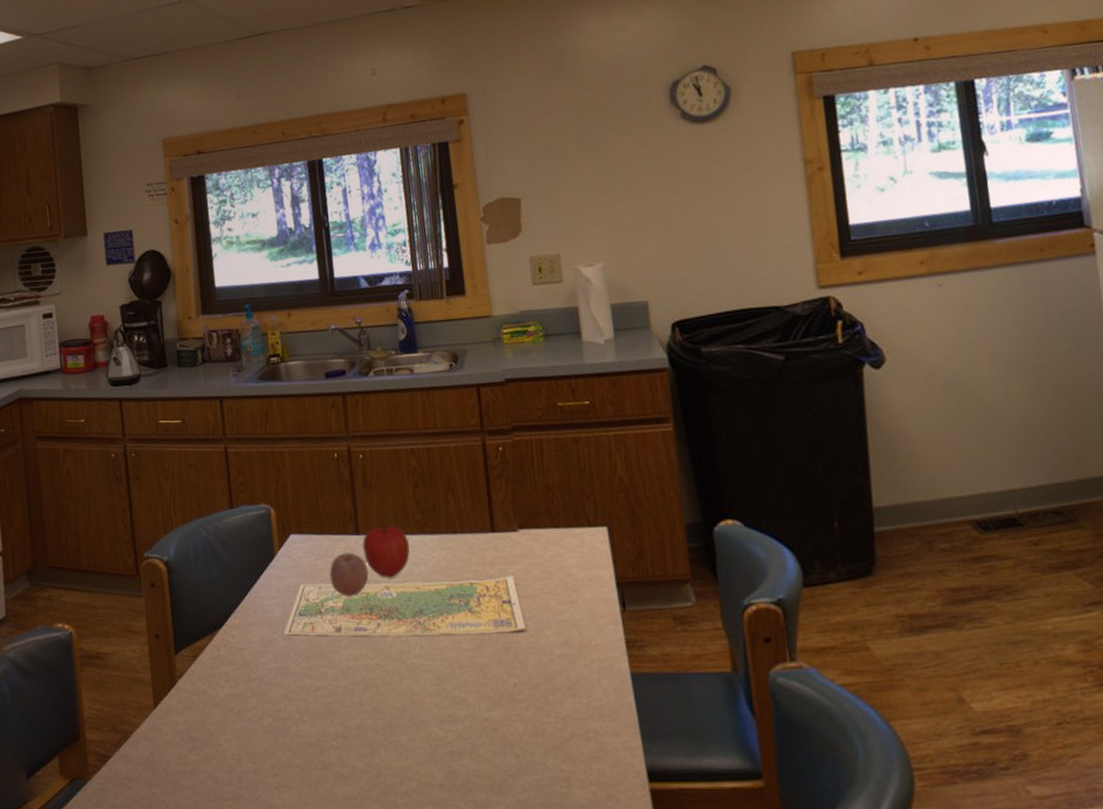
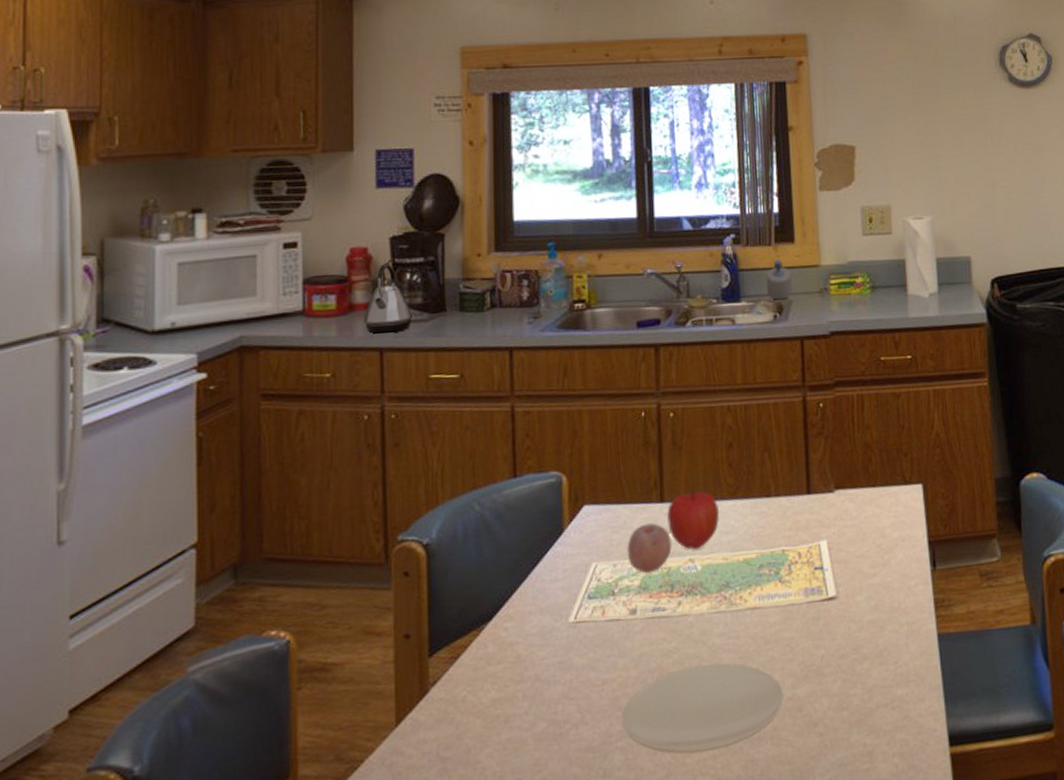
plate: none [334,681,480,759] -> present [621,663,784,754]
soap dispenser: none [439,311,466,350] -> present [765,259,792,300]

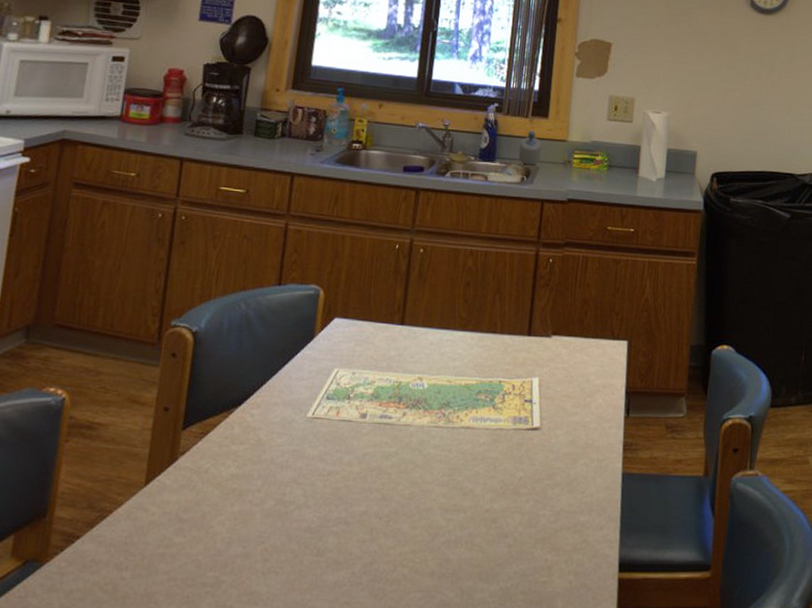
kettle: present [363,262,414,335] -> none [170,85,214,147]
plate: present [621,663,784,754] -> none [339,470,483,547]
fruit: present [627,523,672,573] -> none [365,341,406,384]
fruit: present [667,490,719,550] -> none [404,318,450,370]

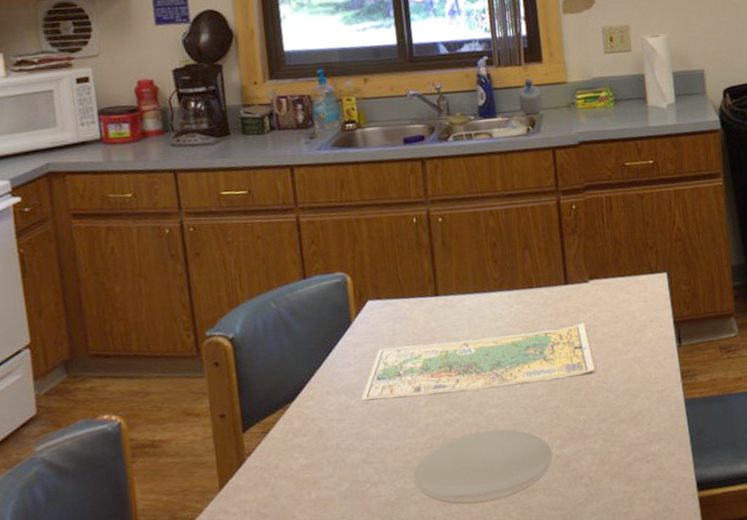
plate: none [339,470,483,547] -> present [413,429,553,505]

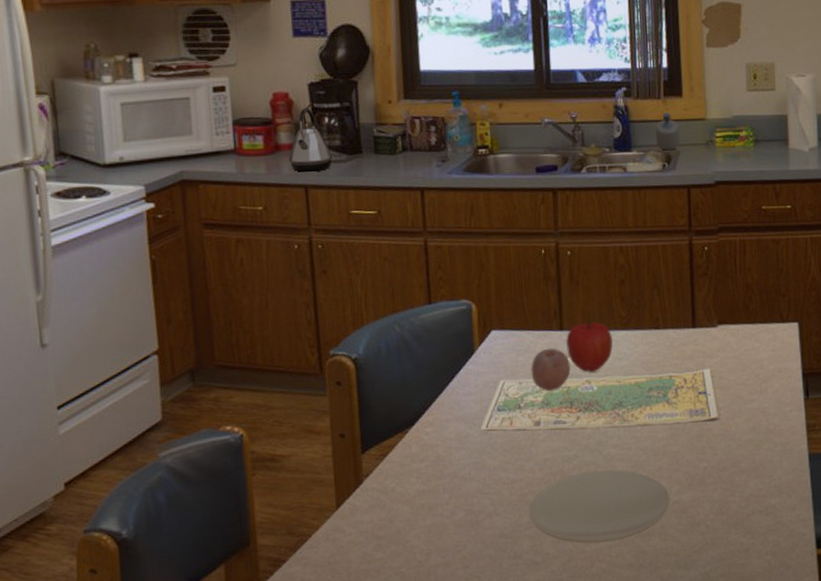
kettle: none [156,93,201,158] -> present [288,107,333,173]
fruit: none [408,313,448,356] -> present [531,348,571,391]
fruit: none [442,284,488,335] -> present [566,320,613,373]

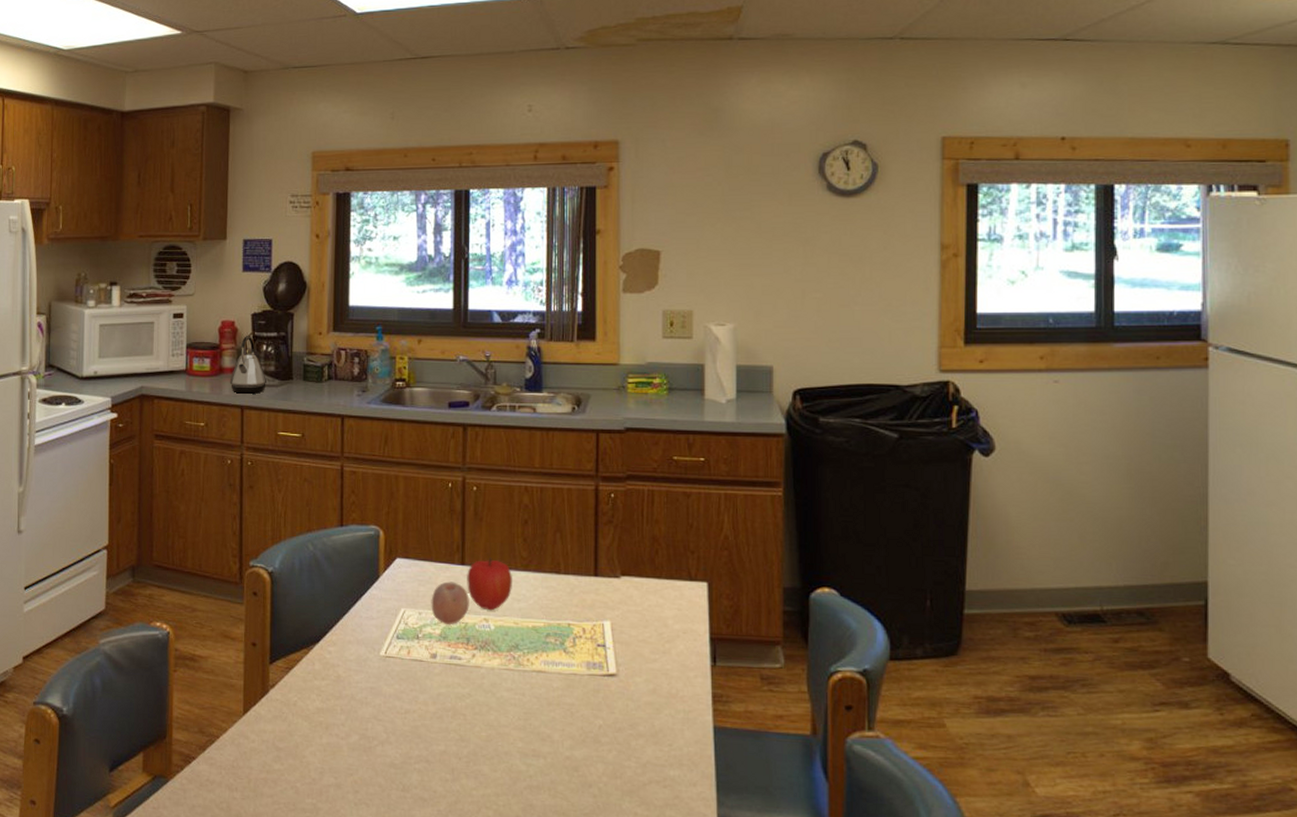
plate: present [529,470,671,544] -> none [420,712,562,789]
soap dispenser: present [655,112,680,151] -> none [566,356,591,394]

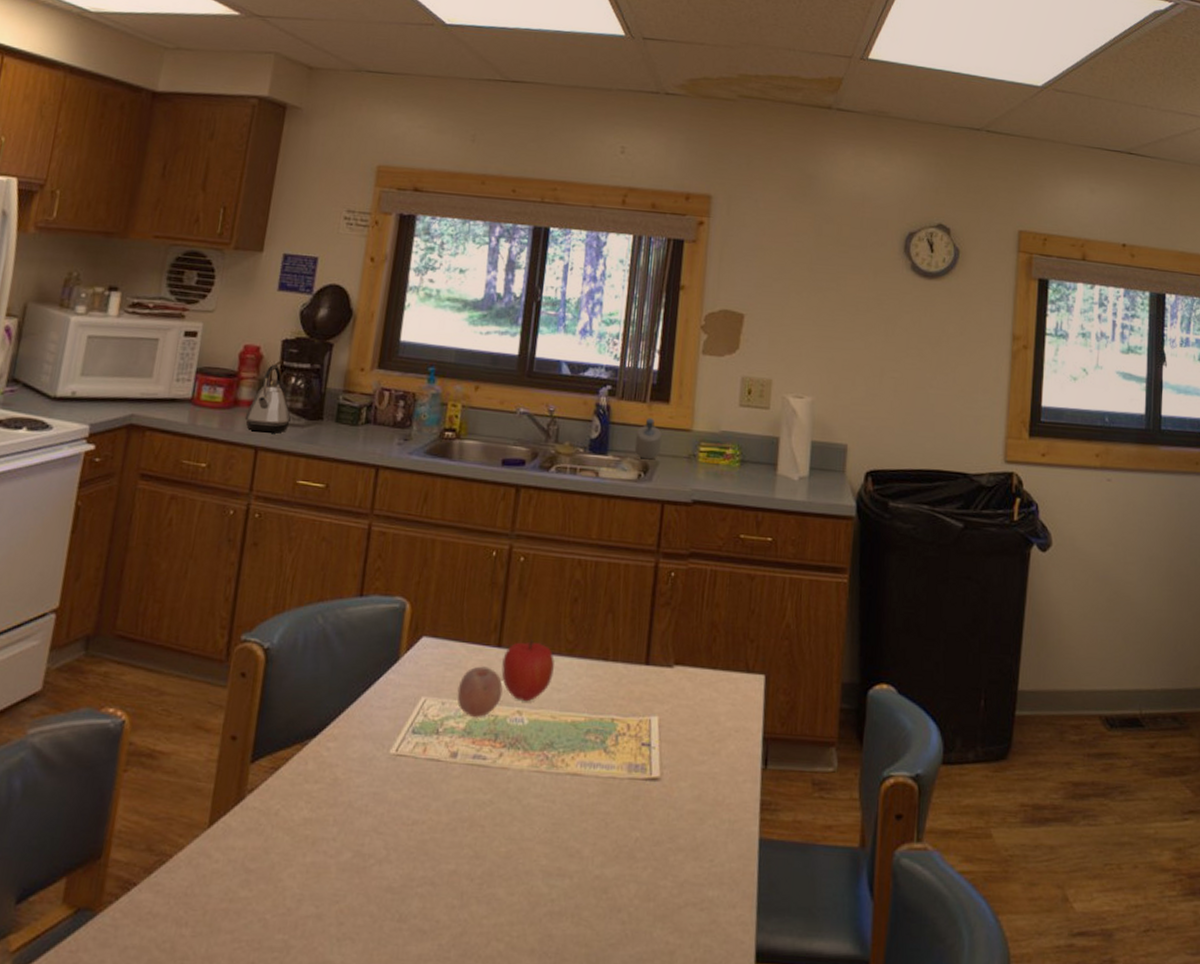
soap dispenser: none [566,356,591,394] -> present [634,418,662,460]

